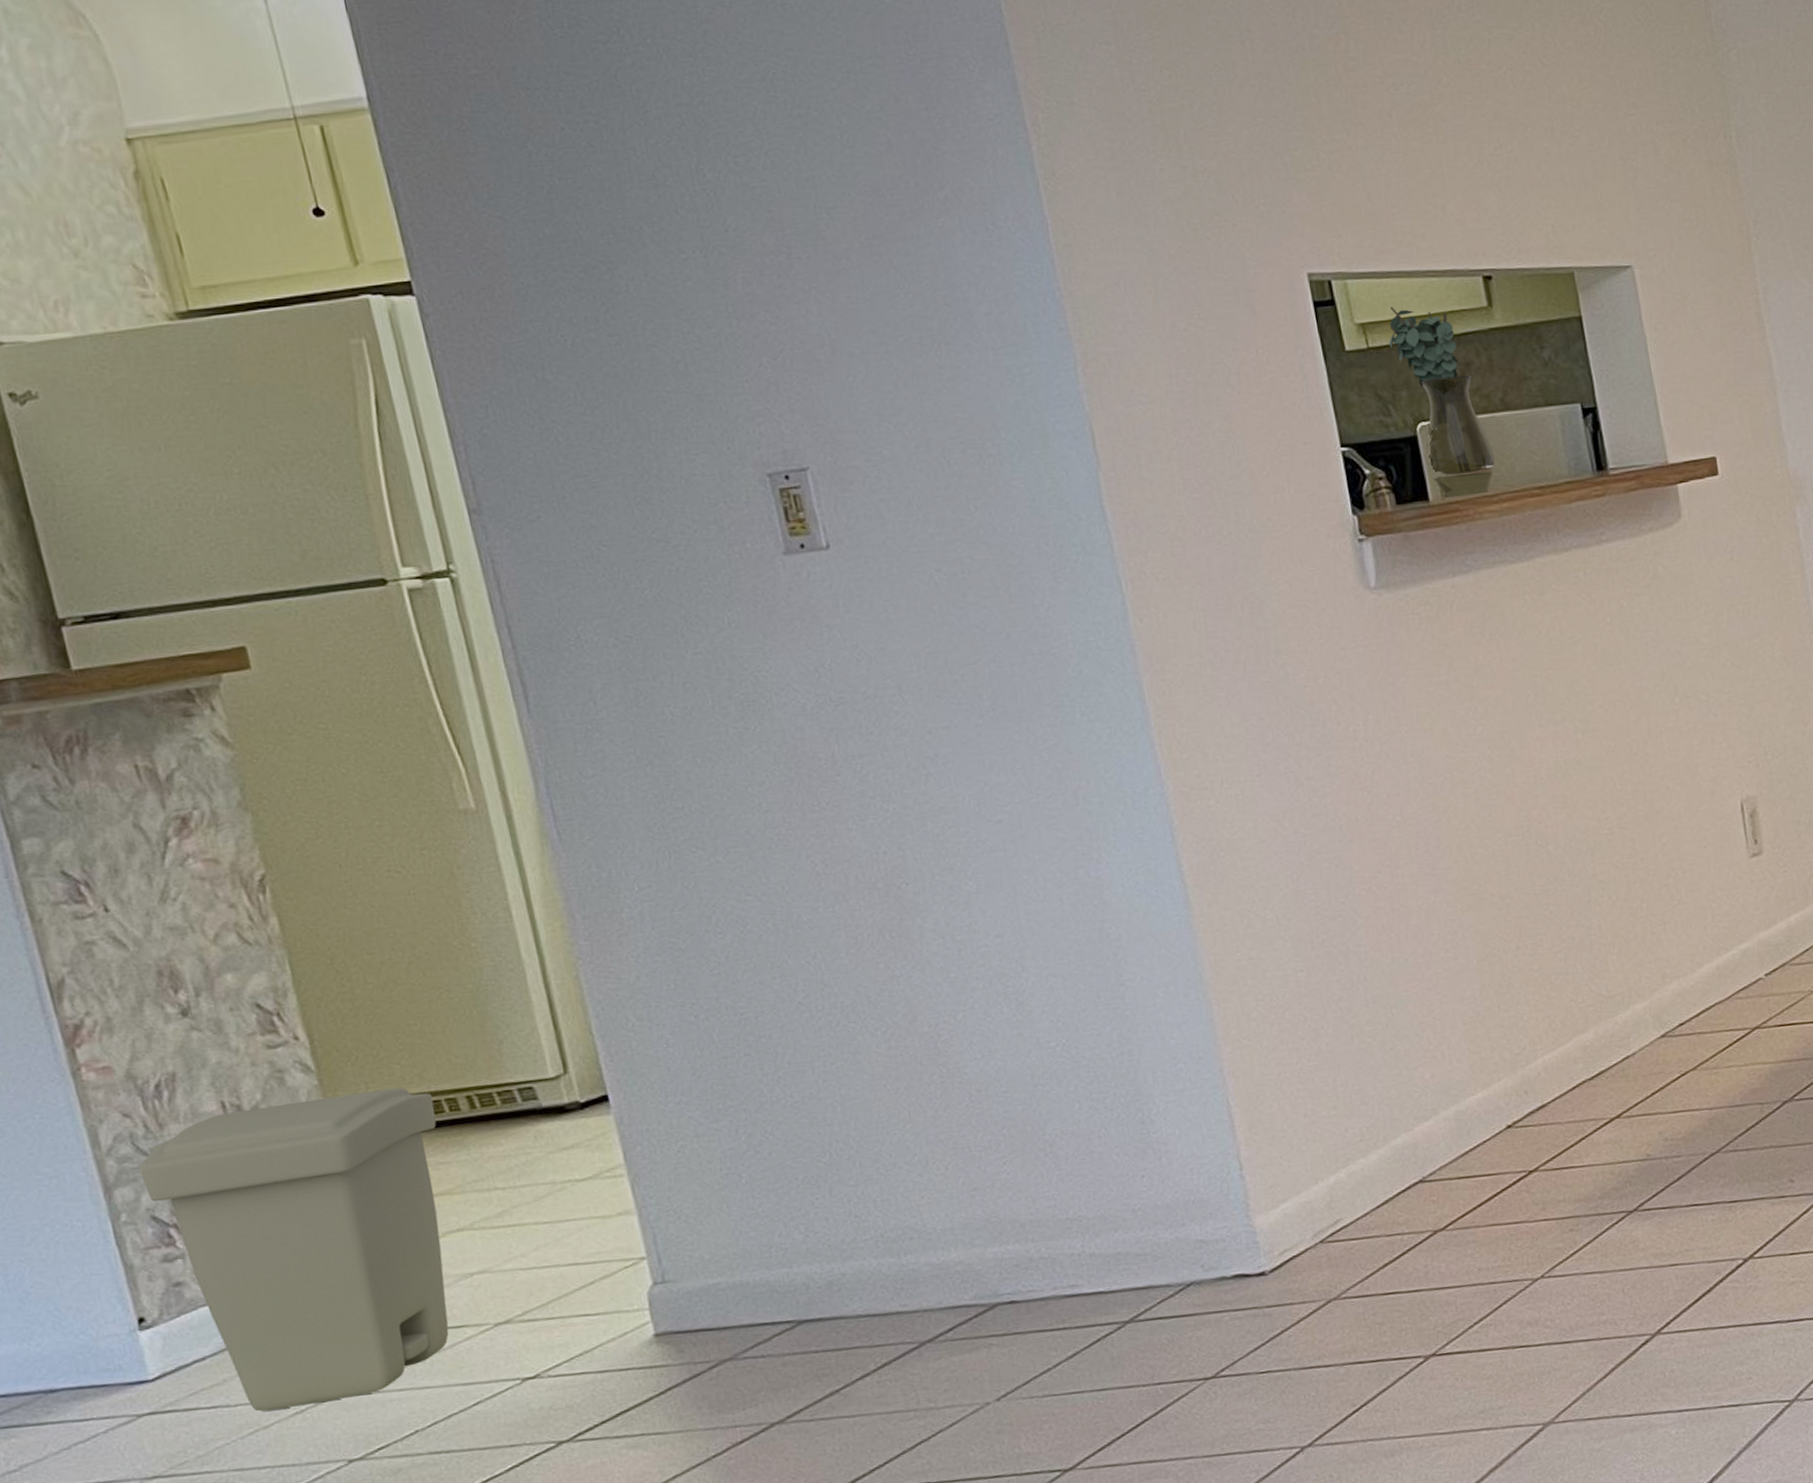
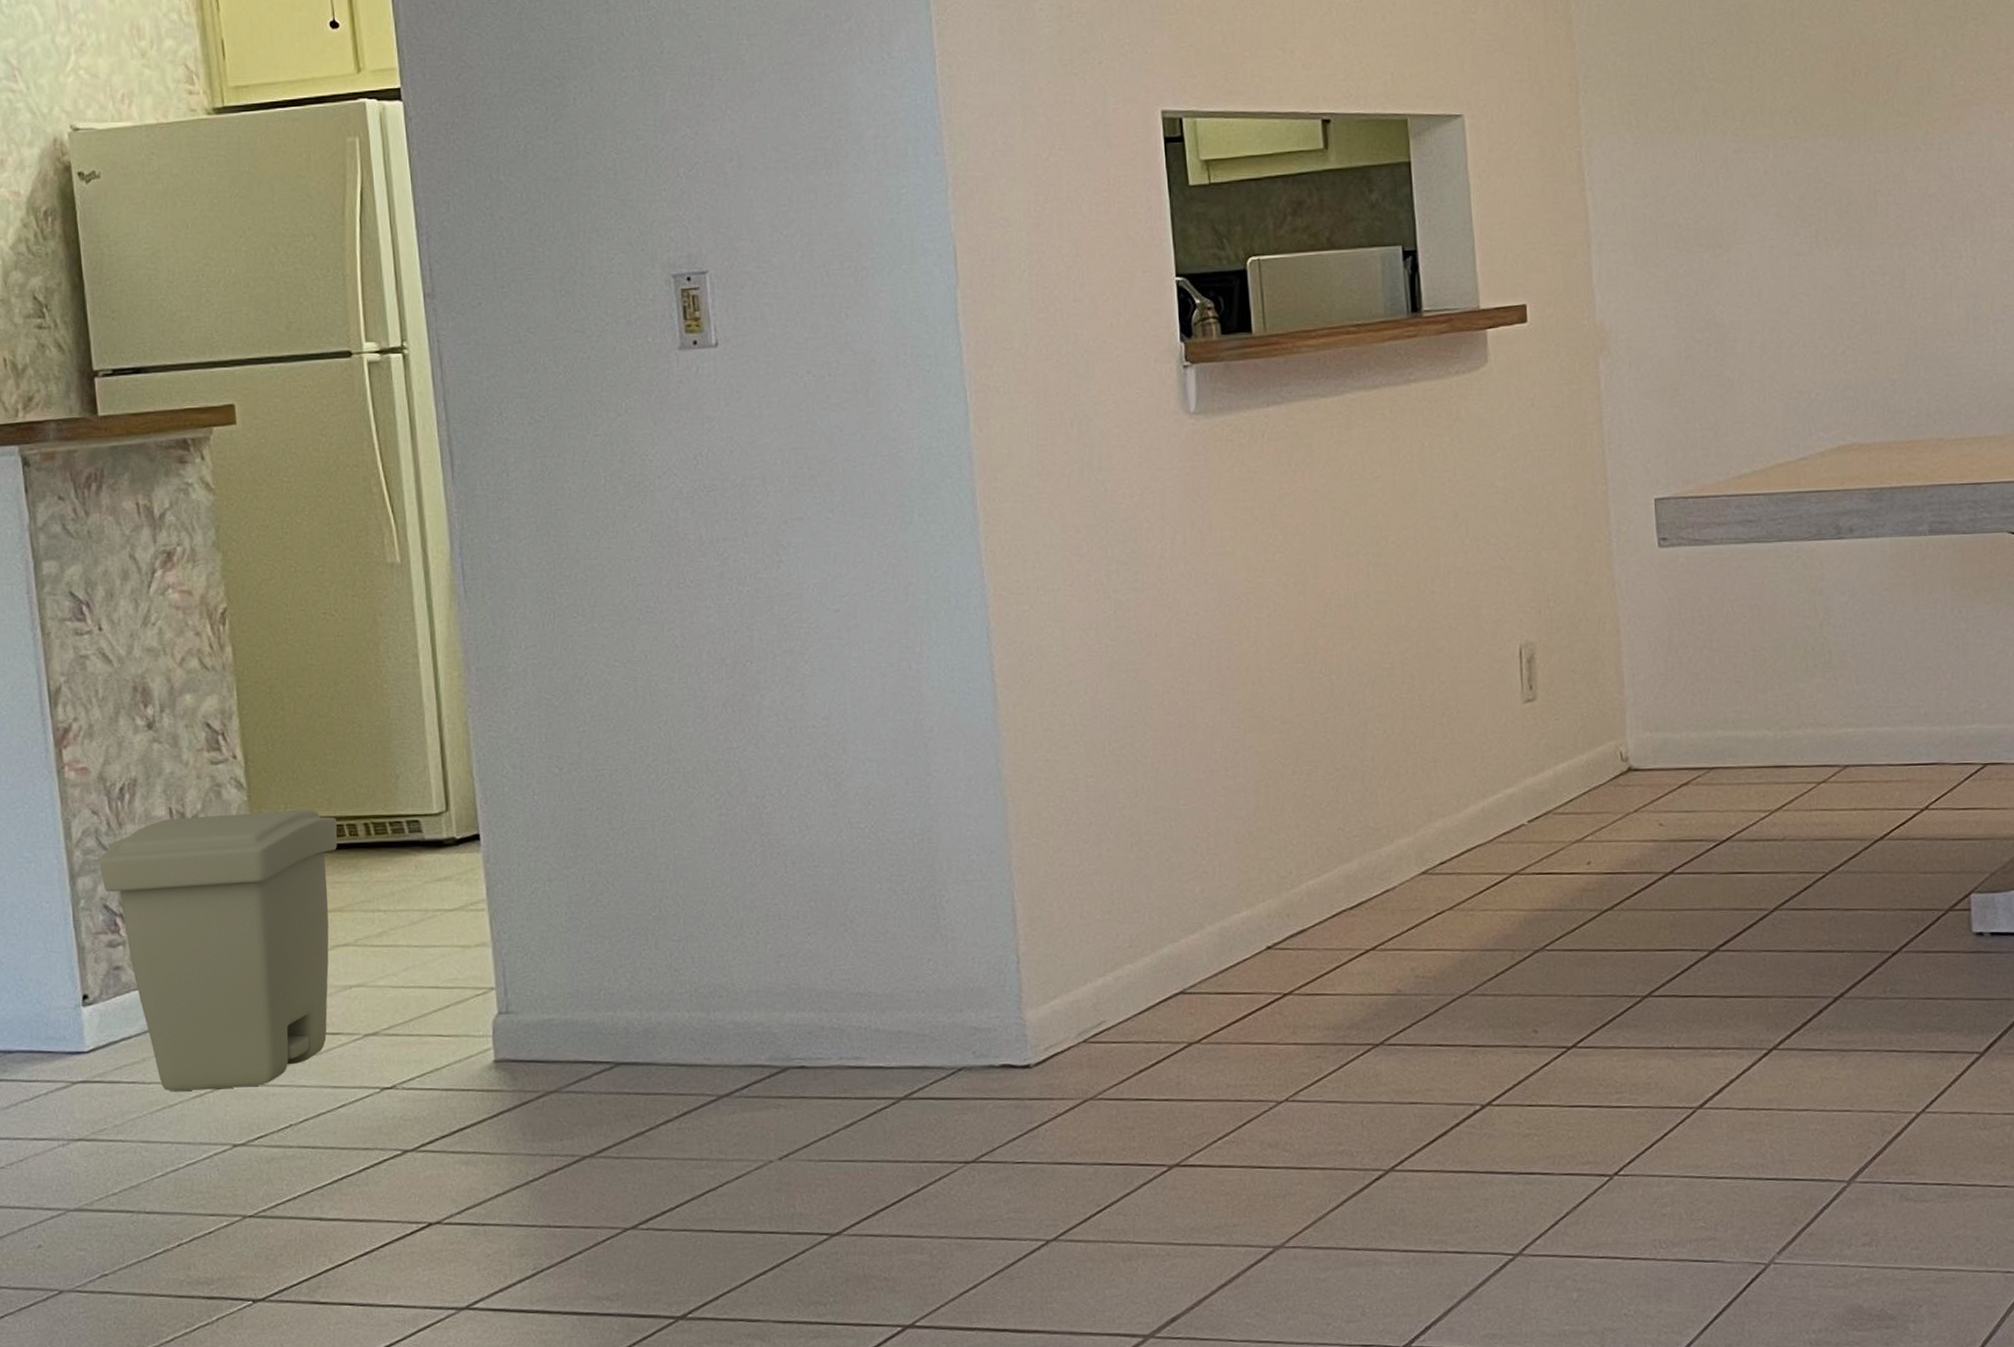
vase: present [1389,306,1495,499] -> none [1229,145,1317,331]

